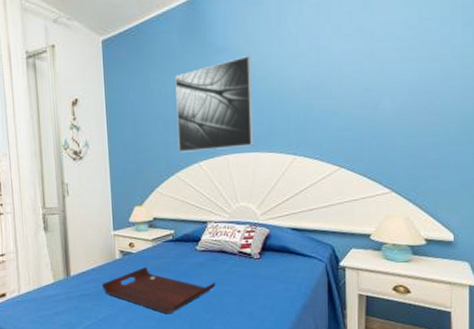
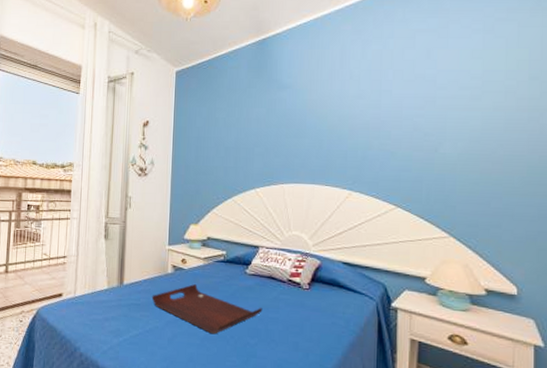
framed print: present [175,56,253,153] -> none [237,94,313,178]

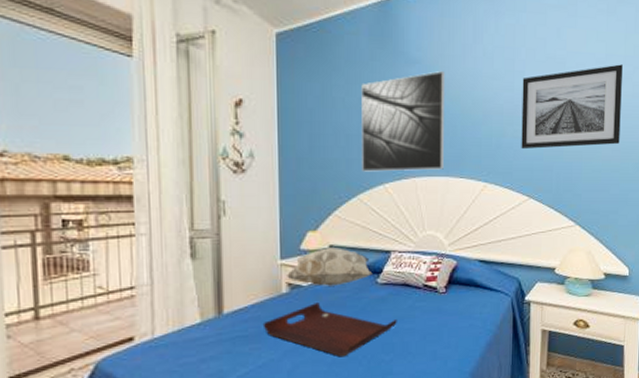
decorative pillow: none [172,238,243,272] -> present [287,246,373,286]
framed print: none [237,94,313,178] -> present [361,71,444,172]
wall art: none [388,79,503,161] -> present [521,64,623,150]

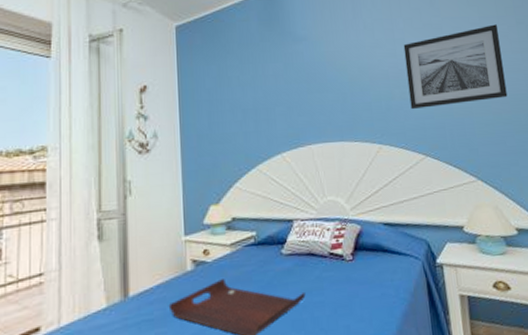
decorative pillow: present [287,246,373,286] -> none [191,219,277,261]
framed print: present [361,71,444,172] -> none [254,46,338,143]

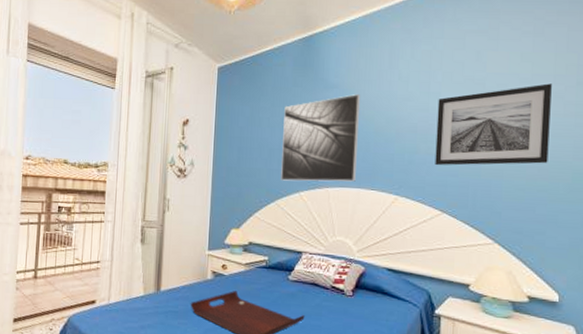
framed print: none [254,46,338,143] -> present [281,94,360,182]

